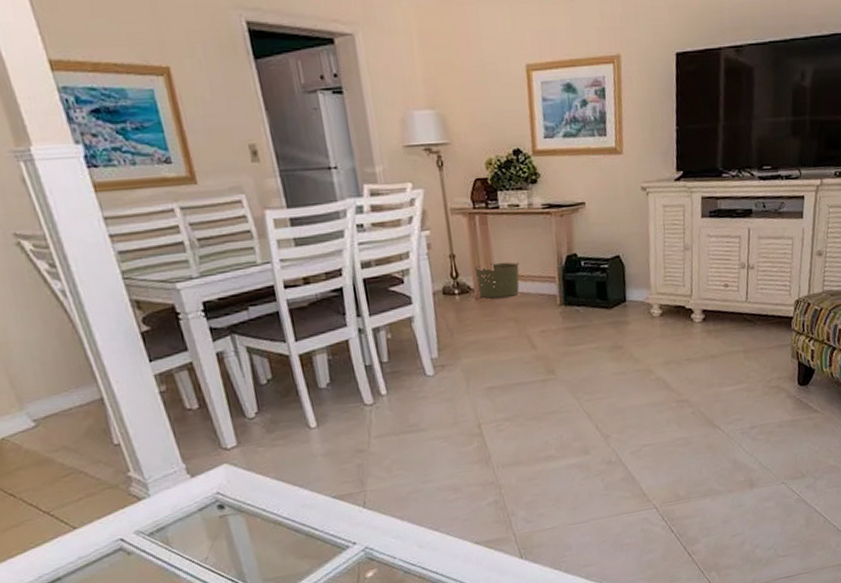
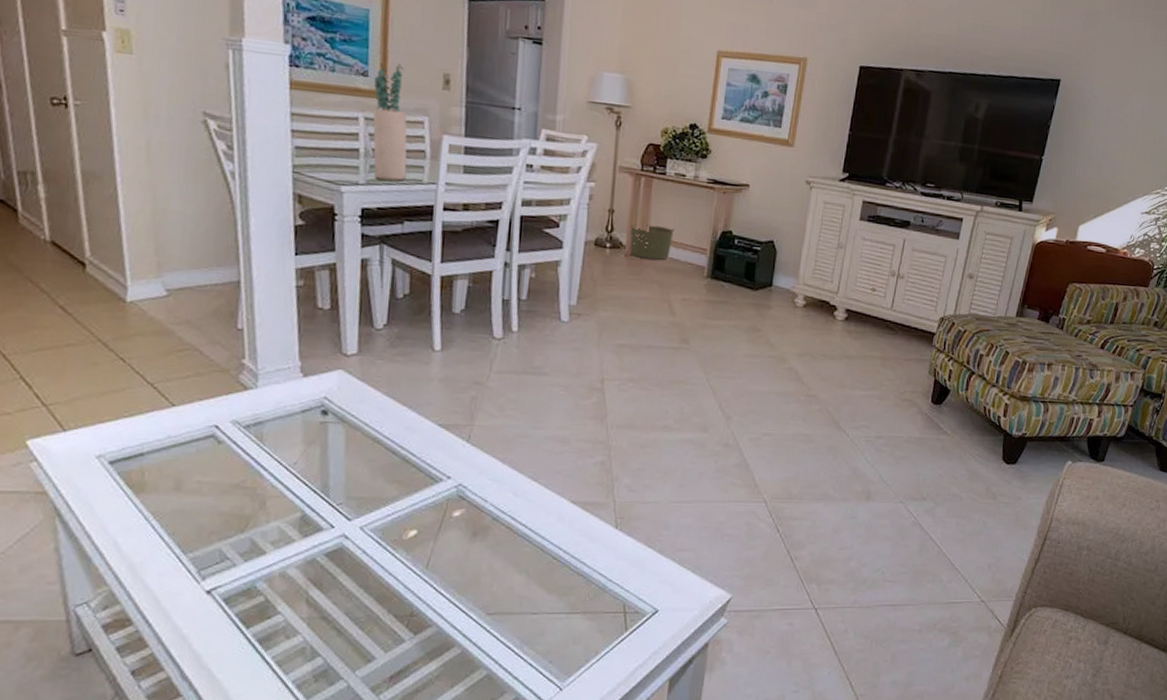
vase: none [179,142,239,269] -> present [372,63,407,181]

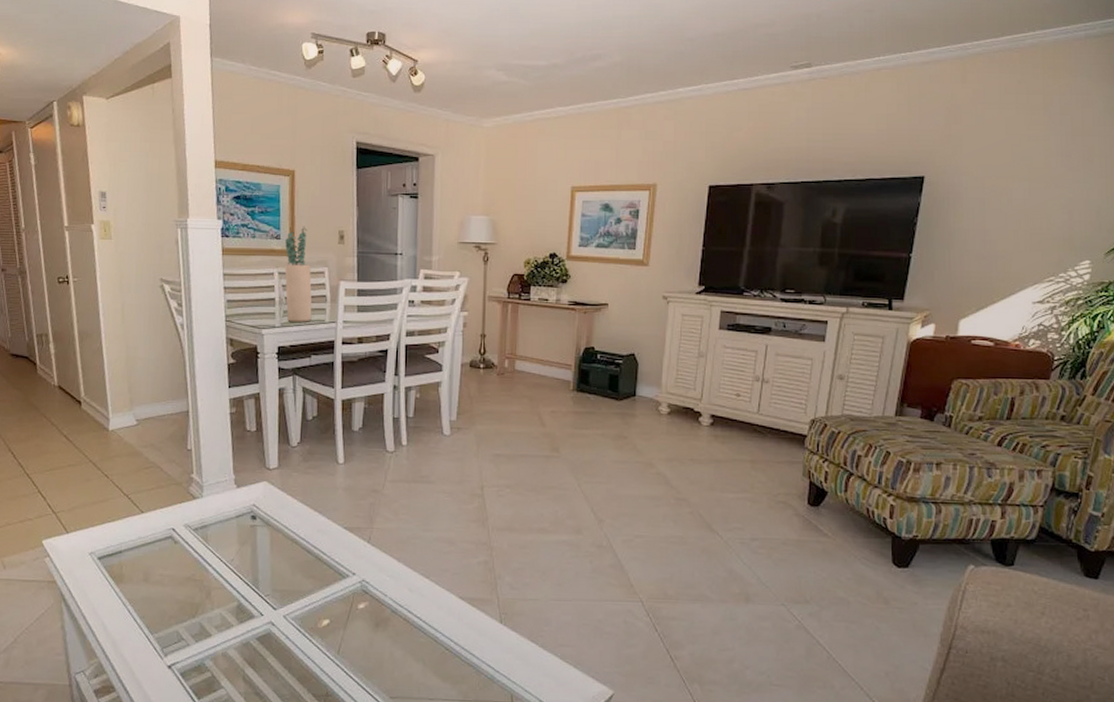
basket: present [630,225,674,261] -> none [500,346,540,378]

